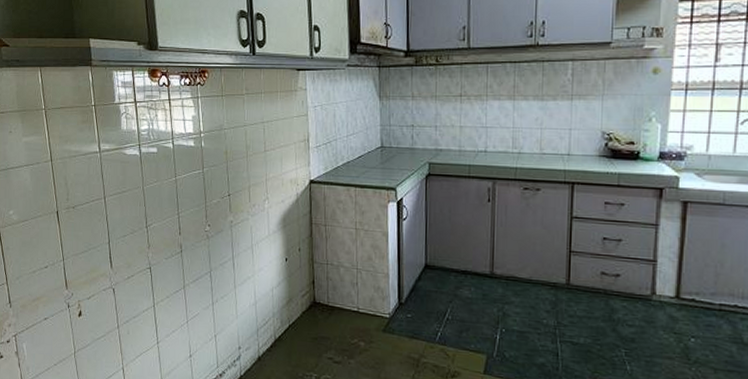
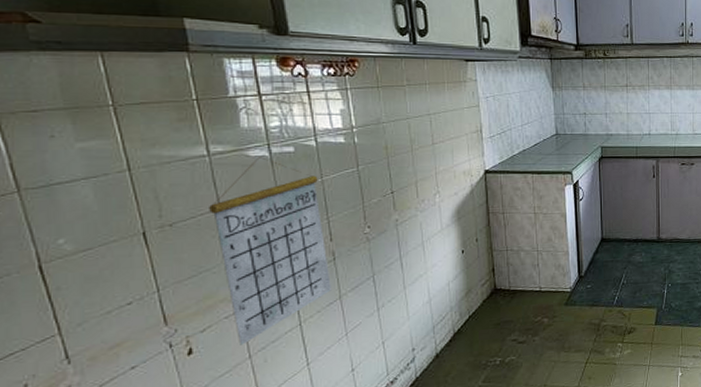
calendar: none [98,155,178,316] -> present [209,157,331,345]

